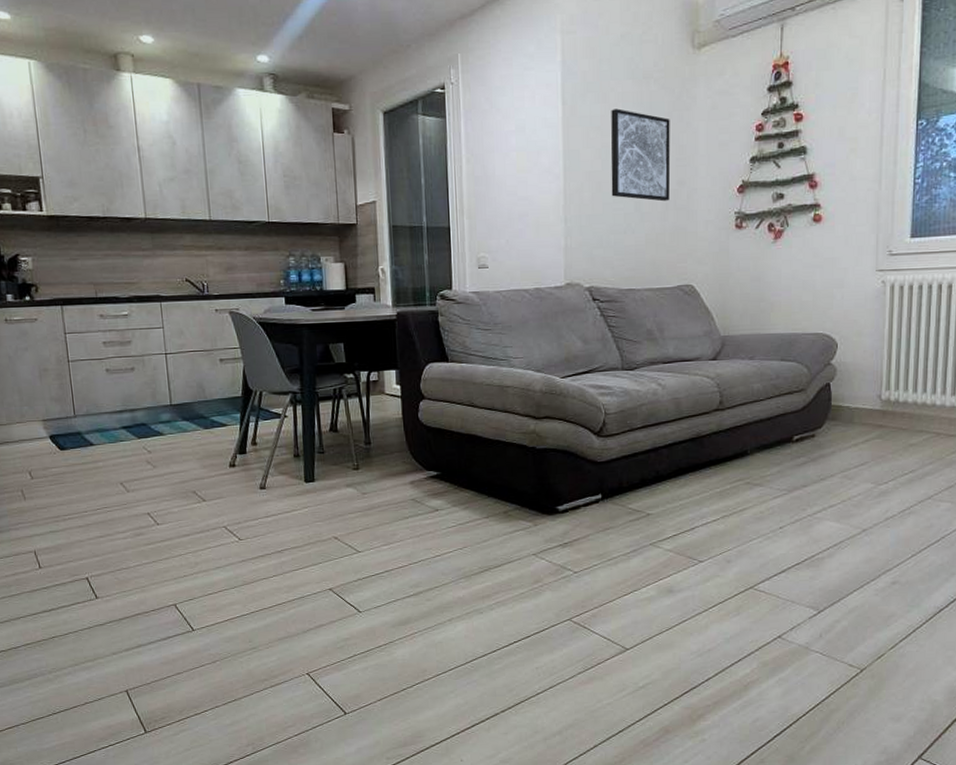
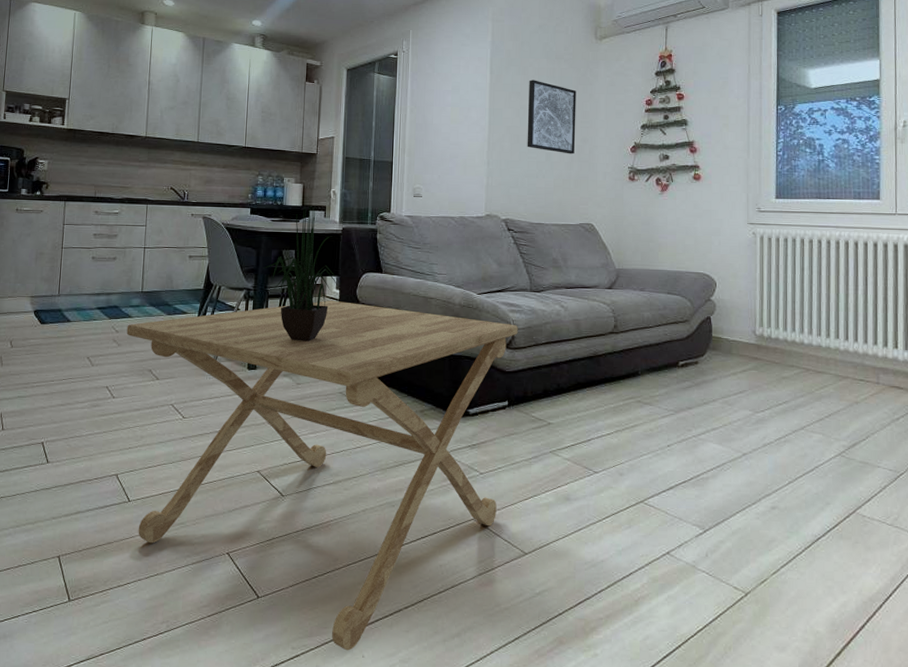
side table: none [160,397,610,757] -> present [126,300,518,651]
potted plant: none [309,289,402,447] -> present [263,205,342,342]

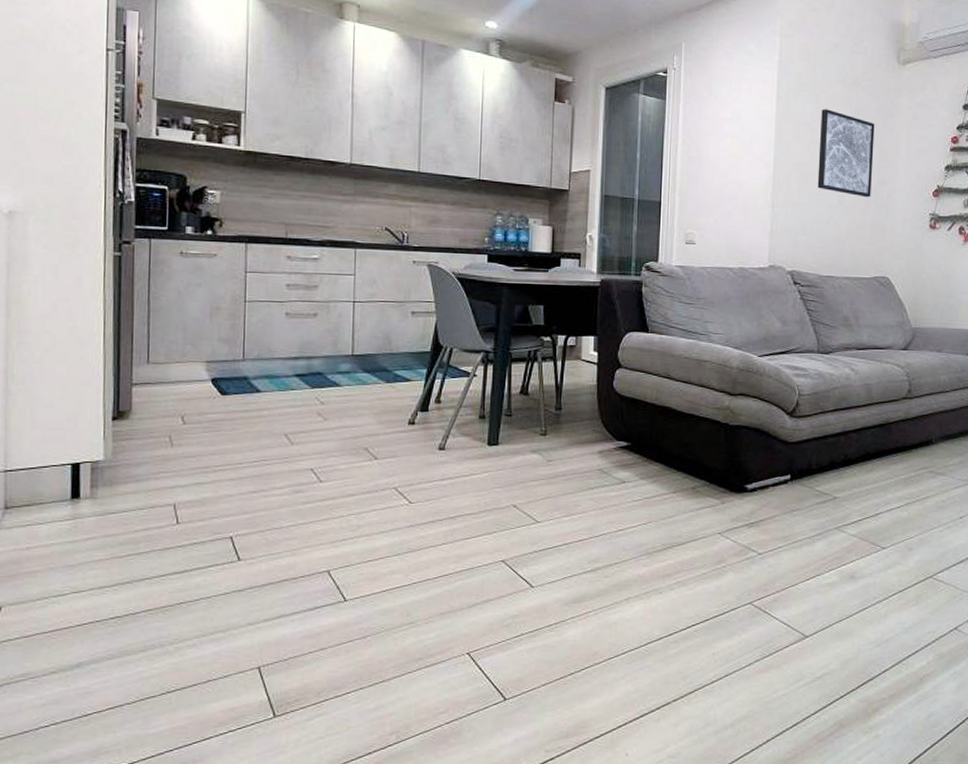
side table: present [126,300,518,651] -> none [334,364,803,750]
potted plant: present [263,205,342,342] -> none [505,252,600,412]

